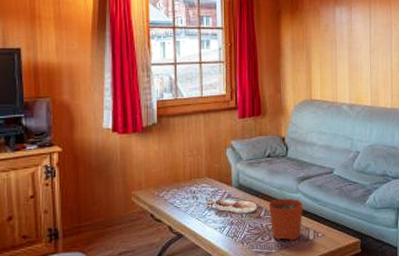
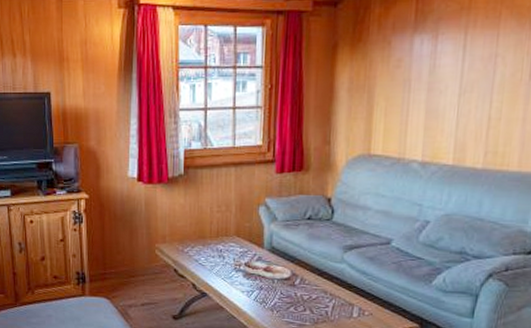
plant pot: present [268,187,303,241] -> none [305,254,348,316]

